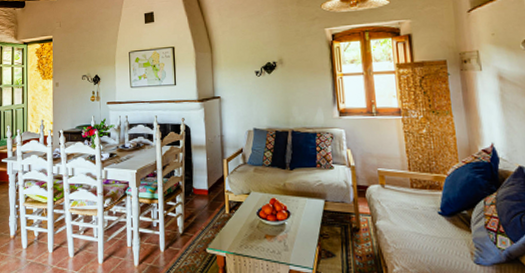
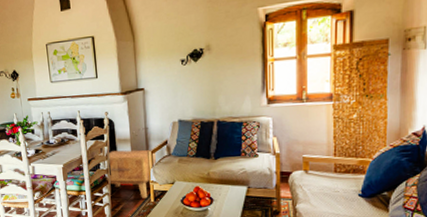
side table: none [182,157,233,209] -> present [107,149,157,199]

